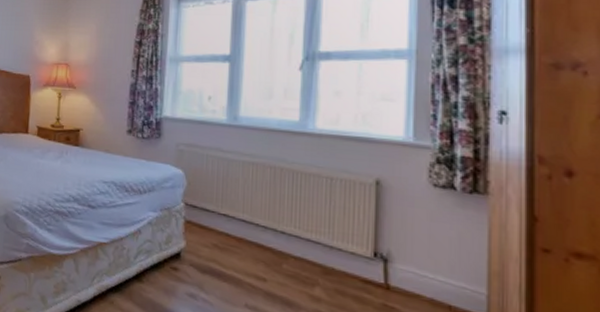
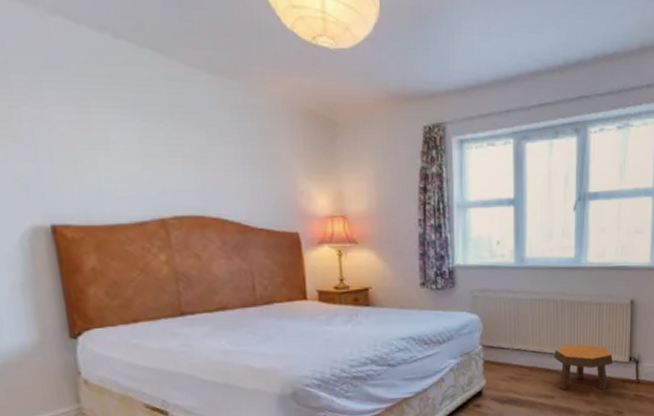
footstool: none [267,220,349,287] -> present [553,343,613,391]

